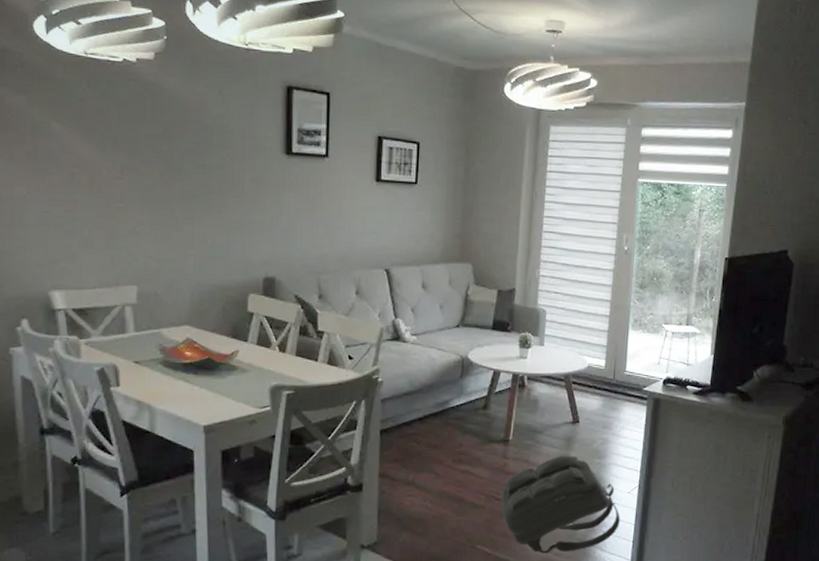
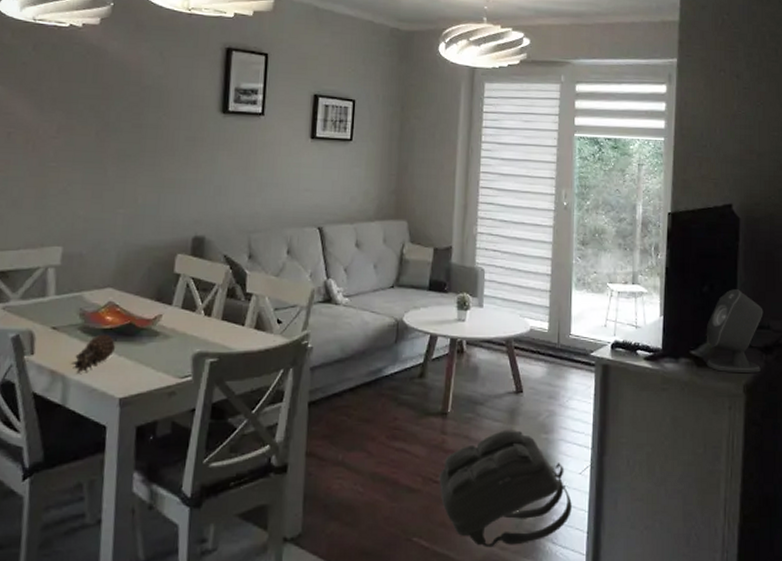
fruit: none [155,368,197,404] -> present [70,334,116,373]
speaker: none [750,330,808,406] -> present [706,289,764,373]

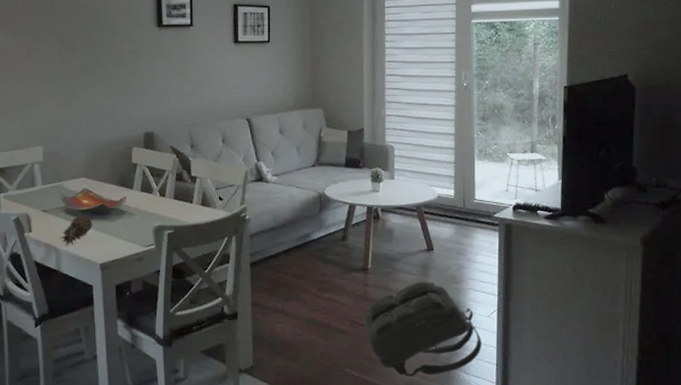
speaker: present [706,289,764,373] -> none [603,152,660,227]

